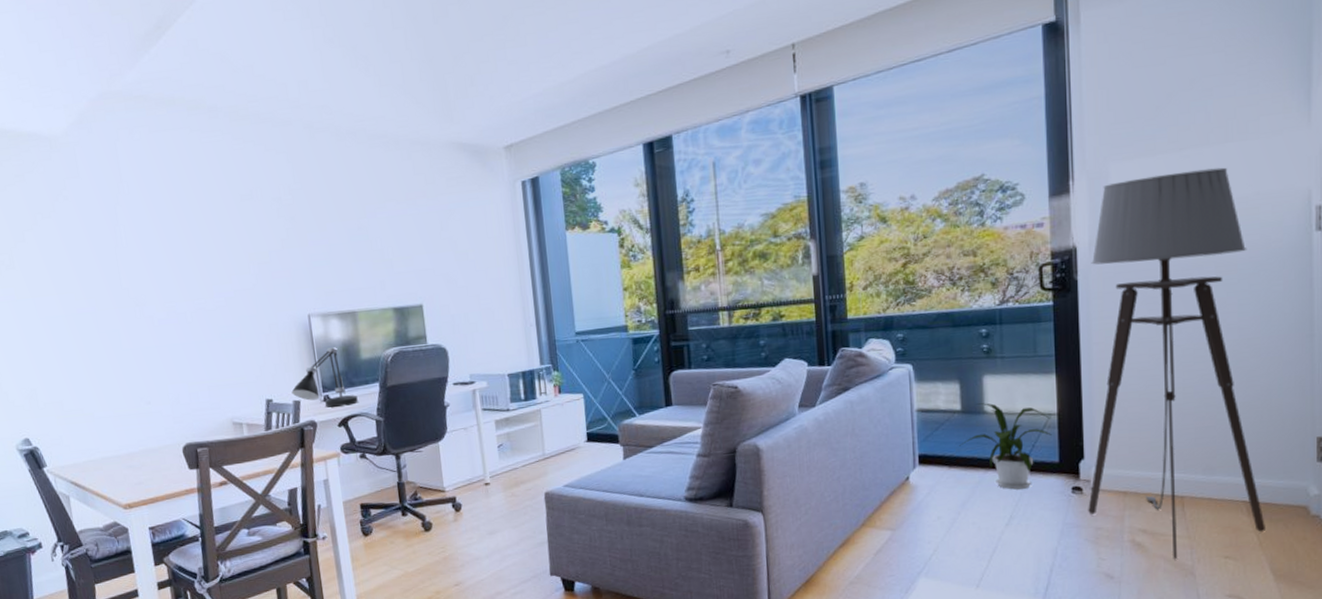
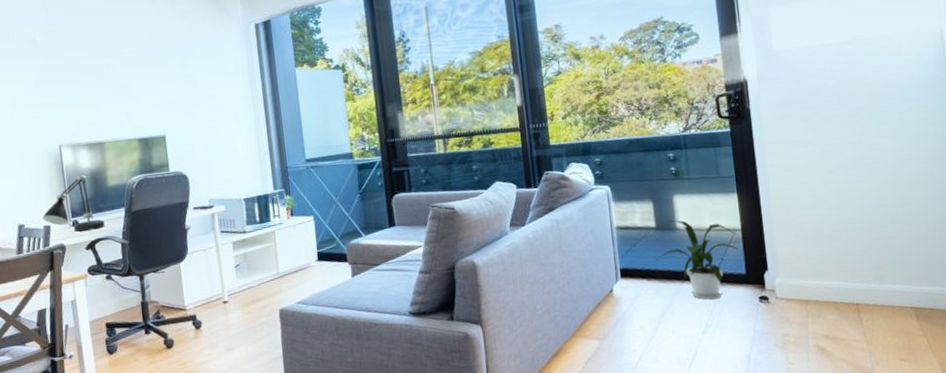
floor lamp: present [1088,167,1265,560] -> none [760,10,934,363]

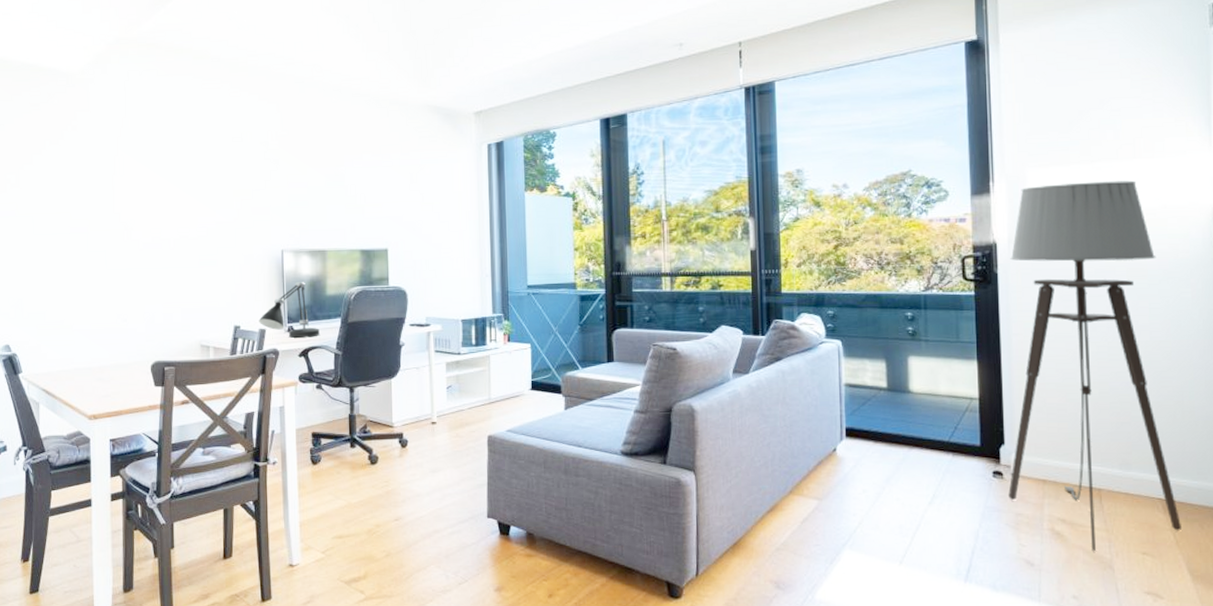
house plant: present [656,220,738,300] -> none [885,382,974,469]
floor lamp: none [760,10,934,363] -> present [1008,180,1181,552]

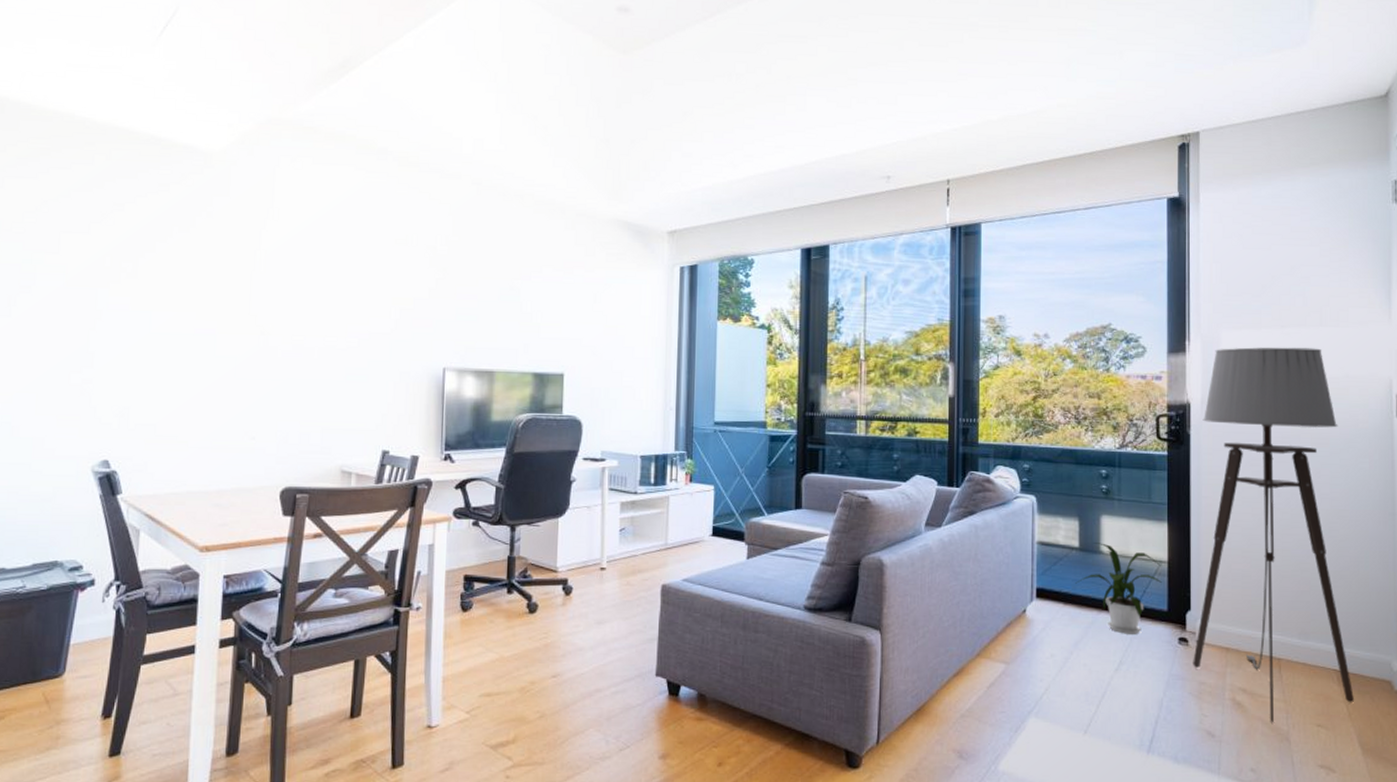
desk lamp: present [259,282,320,338] -> none [411,405,481,468]
house plant: none [885,382,974,469] -> present [1075,543,1162,634]

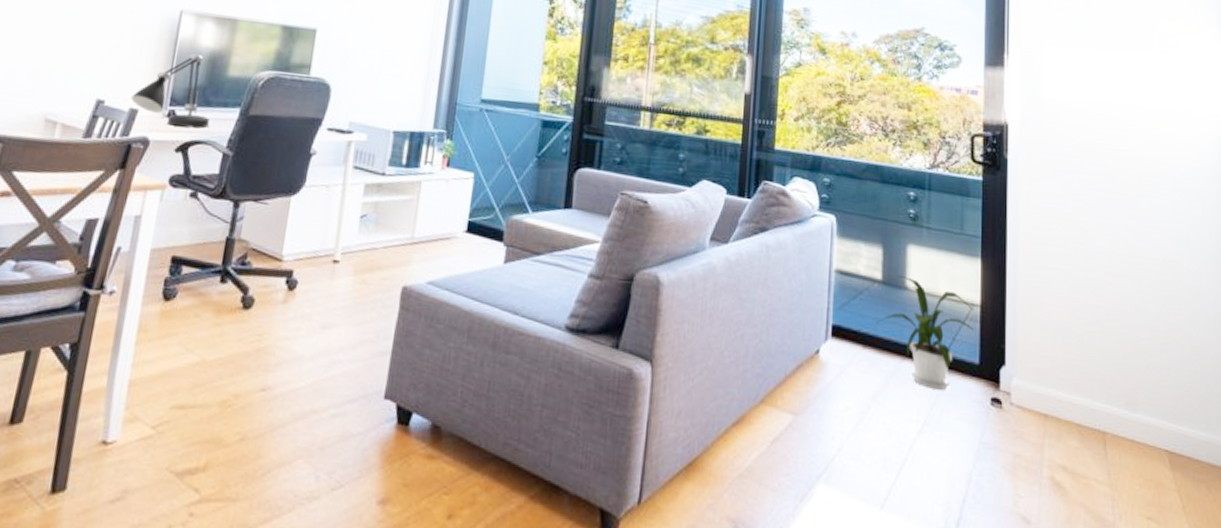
desk lamp: none [411,405,481,468] -> present [131,54,210,128]
floor lamp: present [1193,347,1354,723] -> none [1007,66,1188,512]

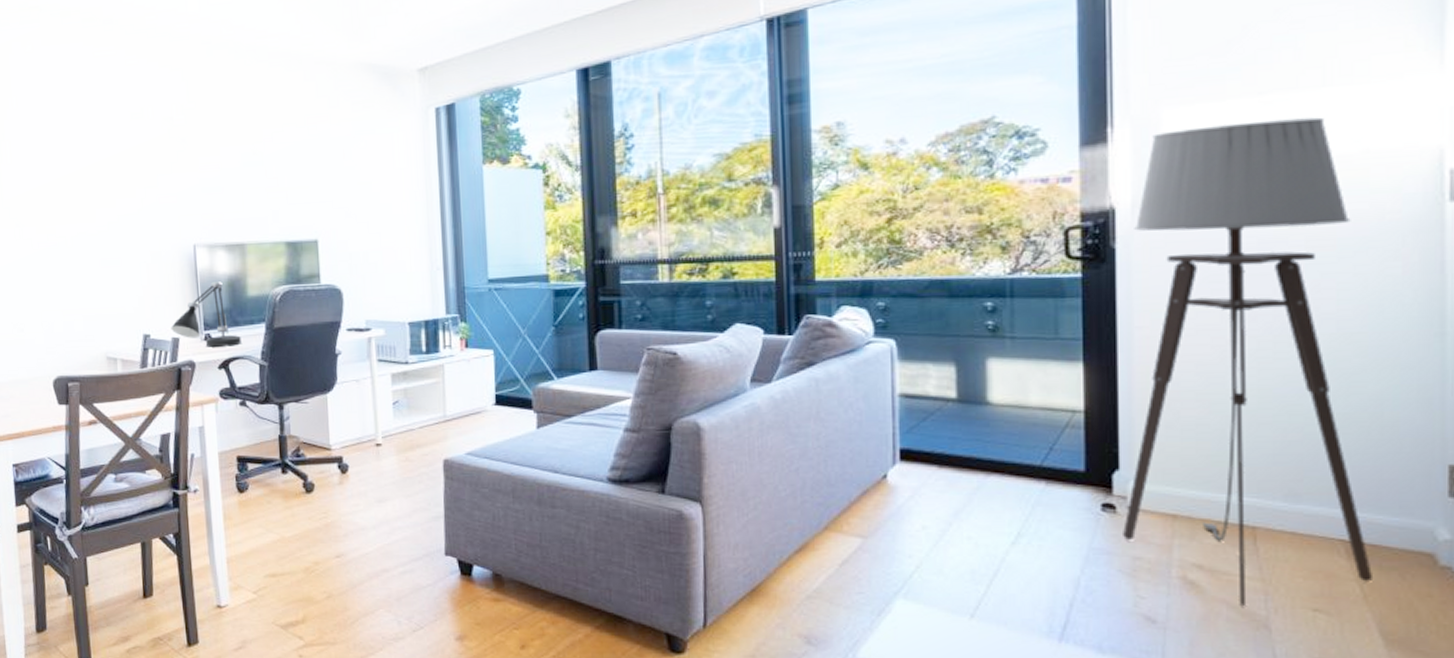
house plant: present [876,276,974,390] -> none [953,391,1076,501]
floor lamp: none [1007,66,1188,512] -> present [1123,117,1372,607]

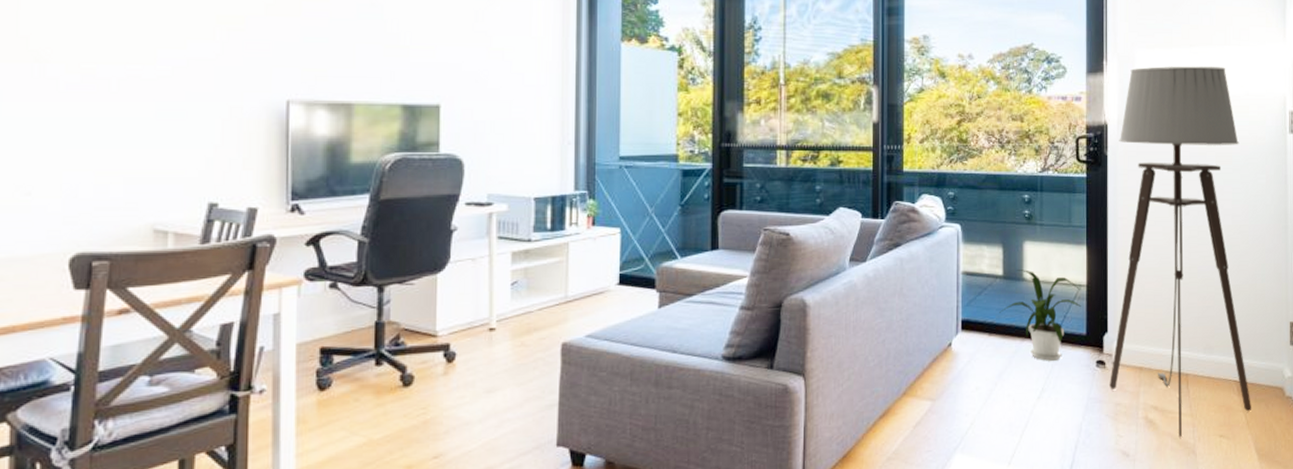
desk lamp: present [171,282,241,347] -> none [247,145,338,220]
house plant: none [953,391,1076,501] -> present [999,269,1081,361]

